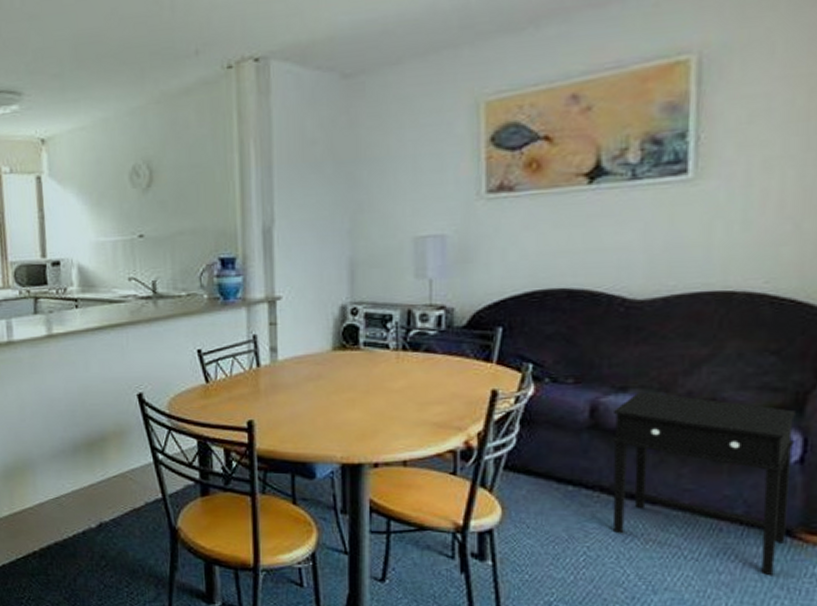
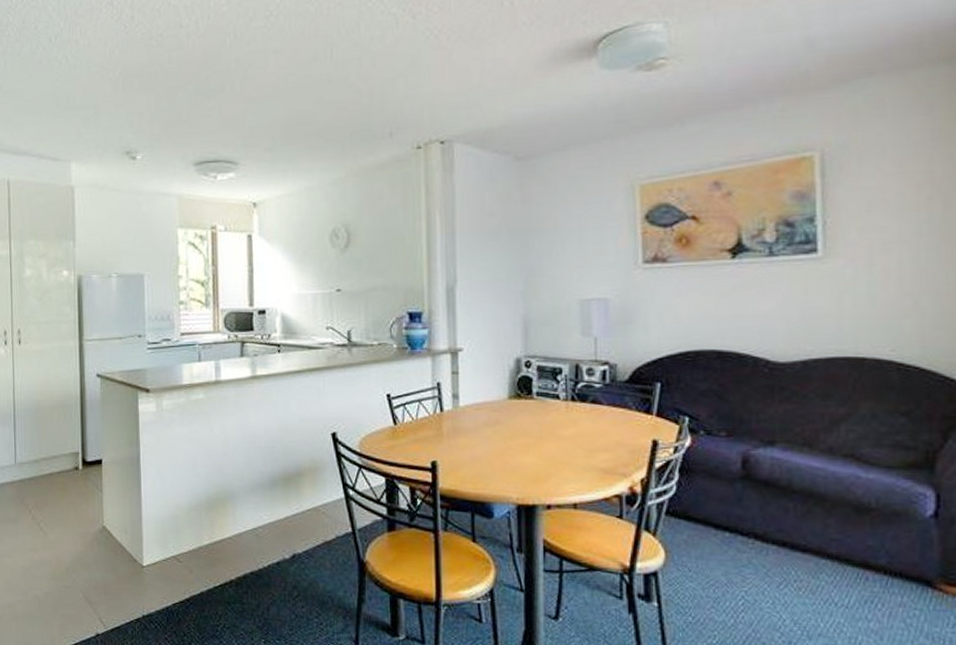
side table: present [612,391,796,576] -> none [764,446,927,625]

